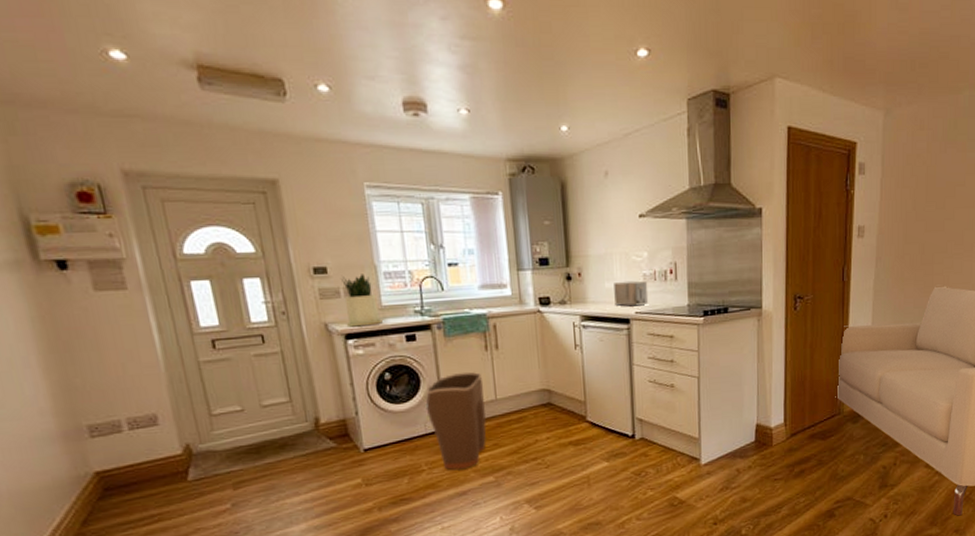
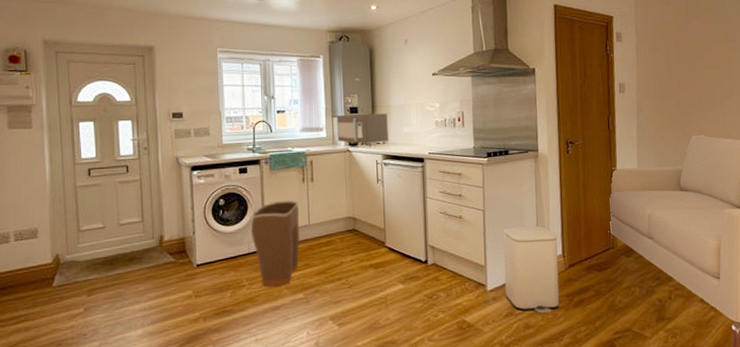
planter: present [340,274,384,327] -> none [192,118,223,161]
microwave: none [523,265,587,305] -> present [337,113,389,146]
toaster: present [614,280,649,307] -> none [411,126,440,148]
pedal bin: none [720,392,780,486] -> present [503,226,560,313]

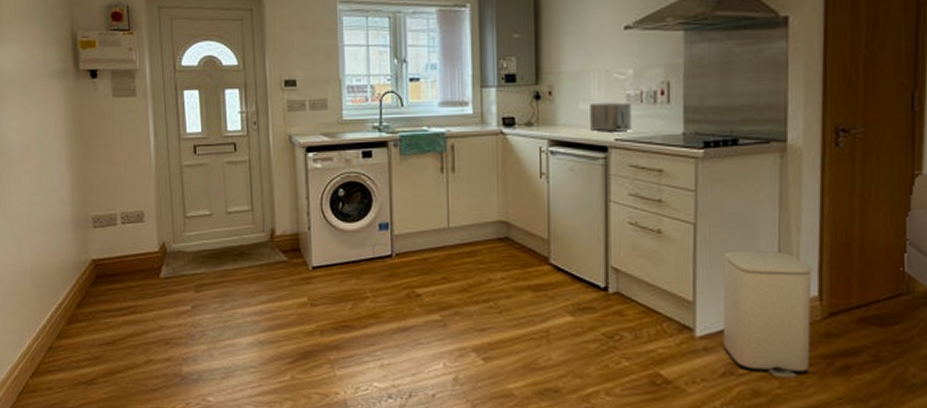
laundry basket: present [250,201,300,286] -> none [375,195,437,301]
microwave: present [337,113,389,146] -> none [487,83,558,127]
toaster: none [411,126,440,148] -> present [590,101,633,132]

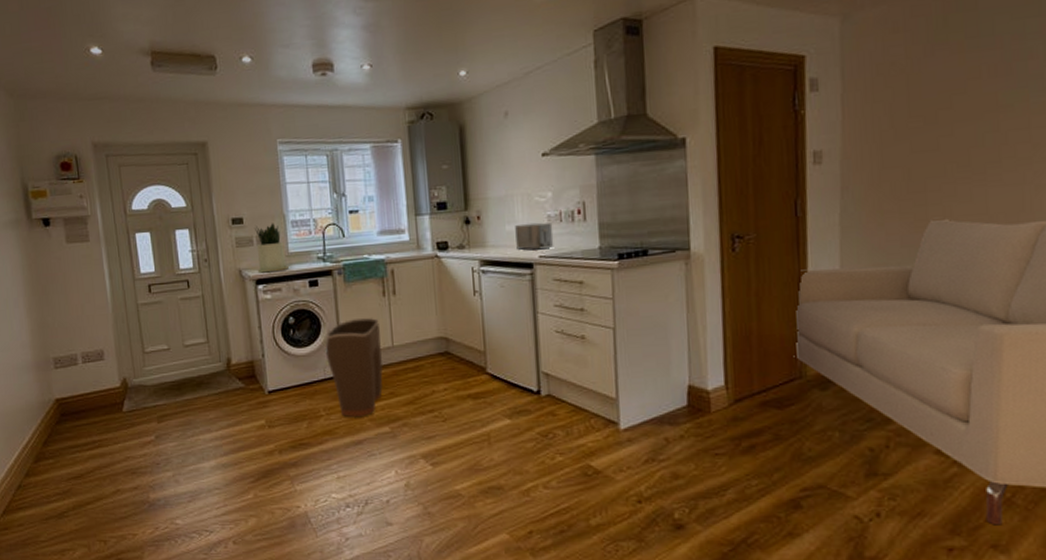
planter: none [307,87,343,140] -> present [253,223,290,273]
laundry basket: none [375,195,437,301] -> present [325,318,383,417]
pedal bin: present [722,250,812,378] -> none [641,348,721,460]

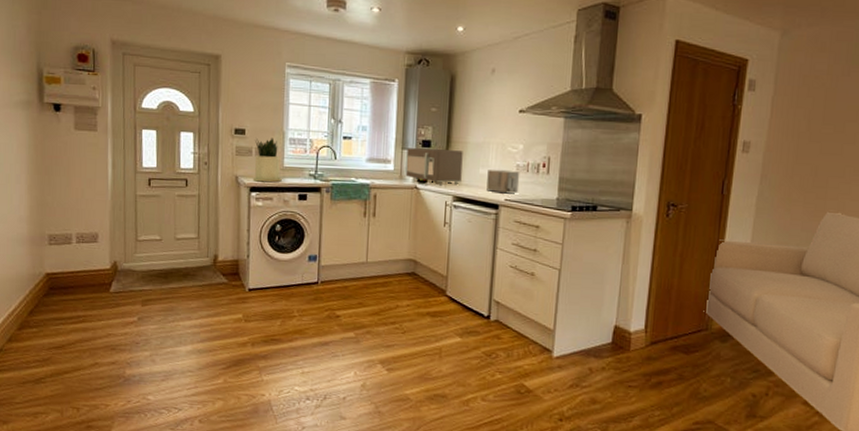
laundry basket: present [325,318,383,417] -> none [305,233,358,321]
microwave: none [421,208,487,249] -> present [405,148,463,186]

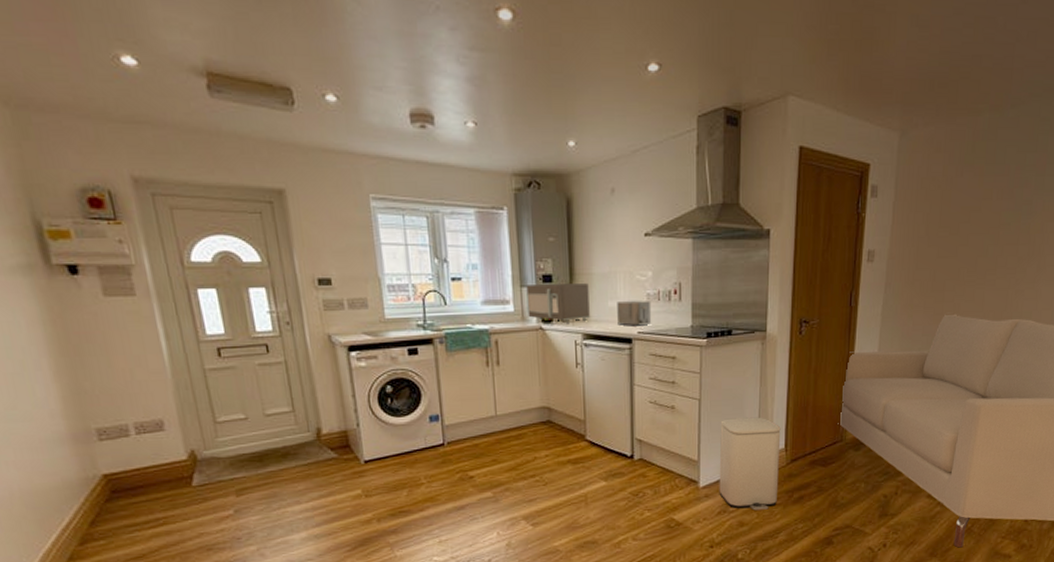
planter: present [252,138,283,183] -> none [344,286,387,339]
pedal bin: none [572,291,642,390] -> present [719,417,781,511]

